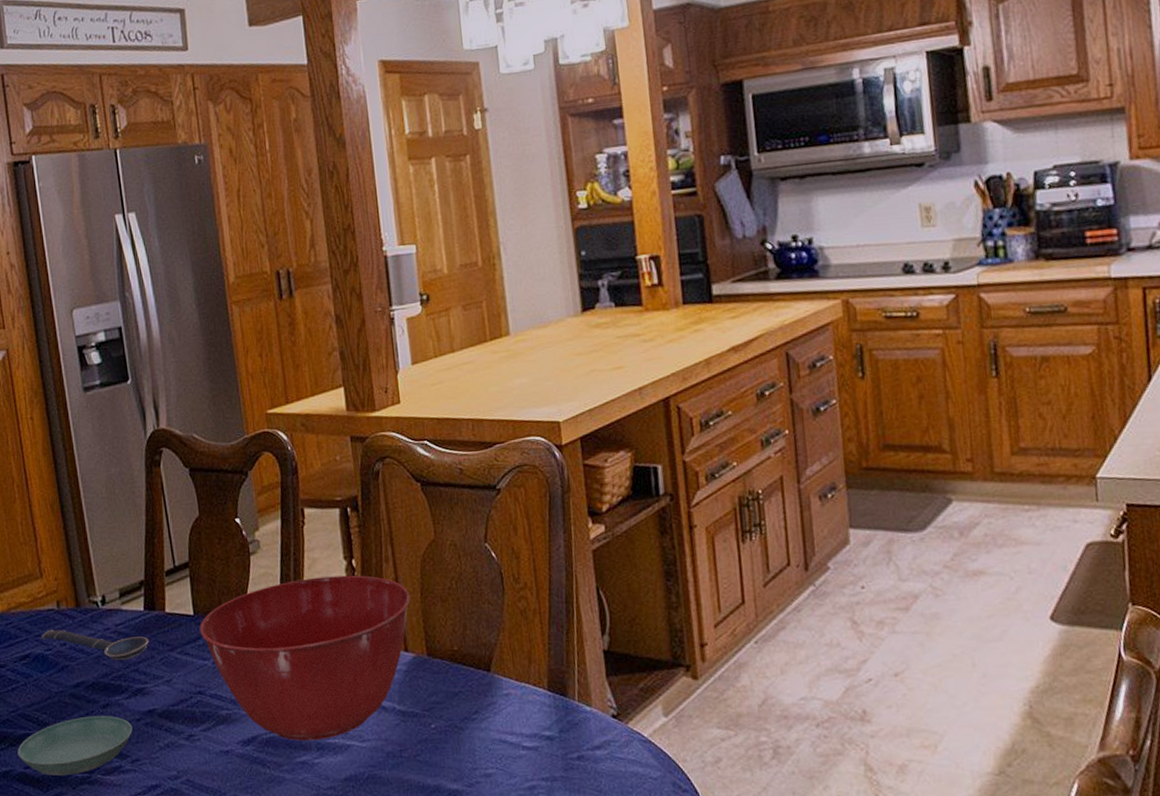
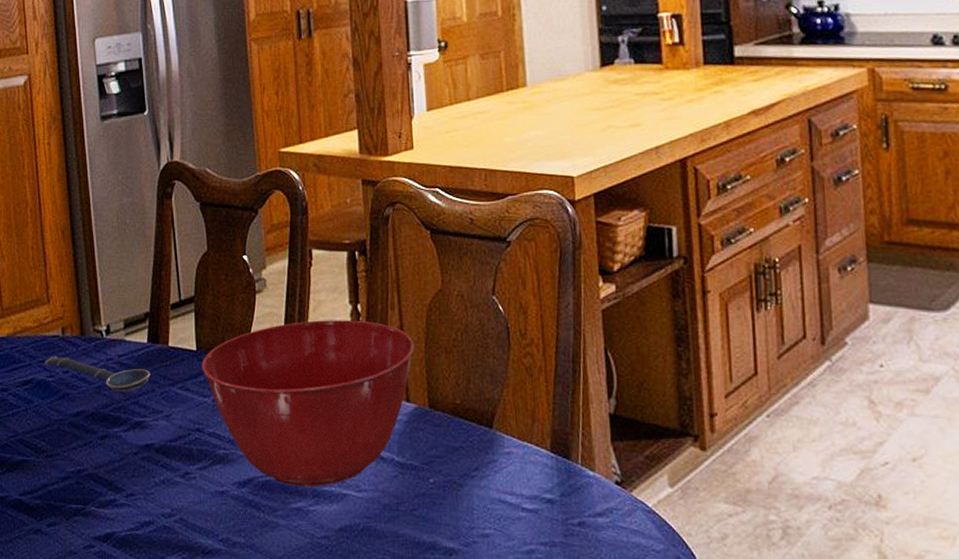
saucer: present [17,715,133,776] -> none [14,446,129,505]

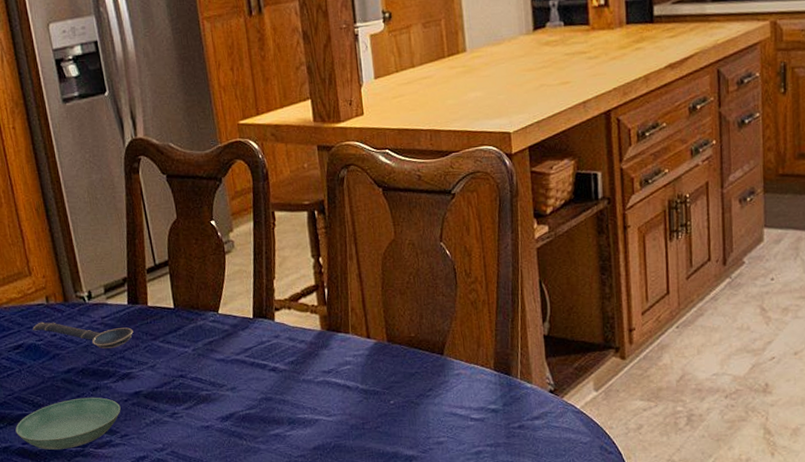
saucer: none [14,446,129,505] -> present [15,397,121,450]
mixing bowl: present [202,320,415,486] -> none [180,271,373,416]

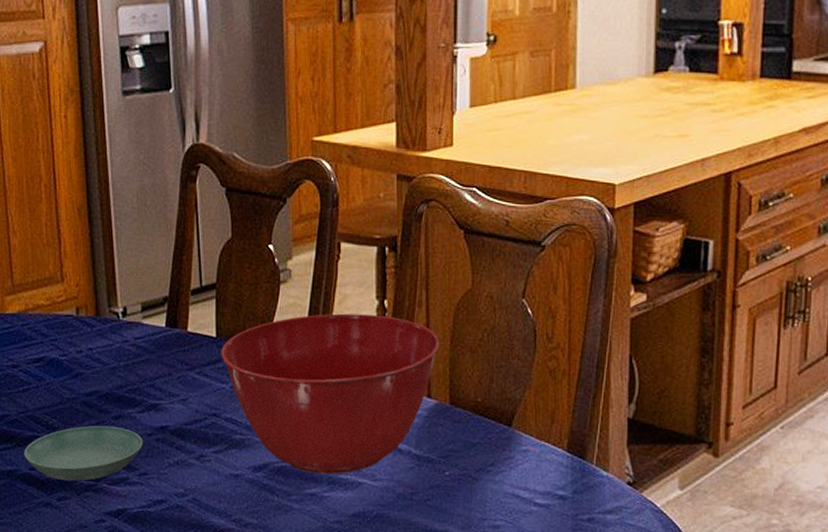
spoon: present [32,321,133,349] -> none [57,335,168,374]
mixing bowl: none [180,271,373,416] -> present [221,313,440,474]

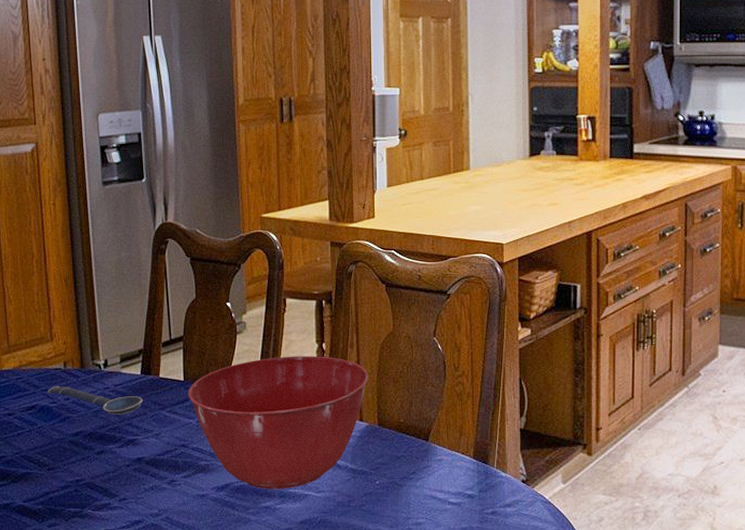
saucer: present [24,425,143,481] -> none [18,460,122,509]
spoon: none [57,335,168,374] -> present [47,385,143,415]

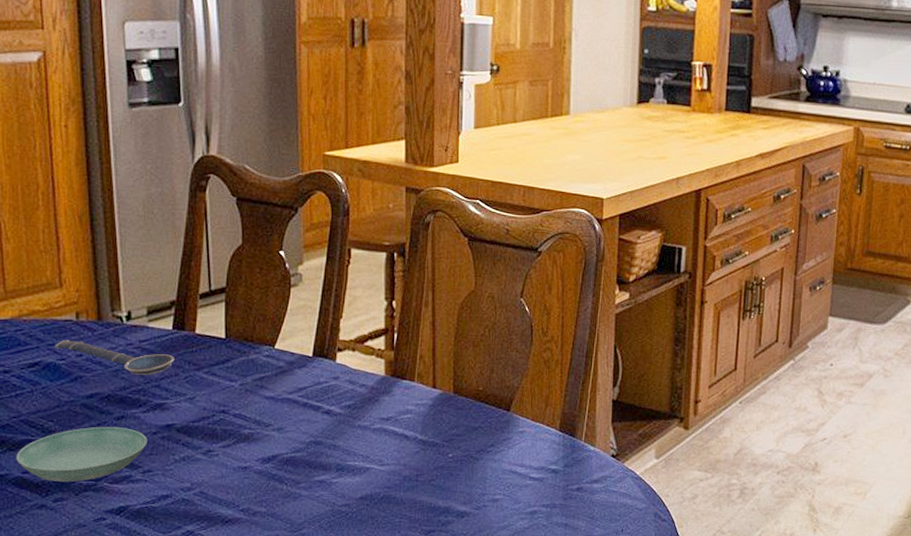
saucer: none [18,460,122,509] -> present [16,426,147,482]
mixing bowl: present [188,356,368,489] -> none [230,314,445,461]

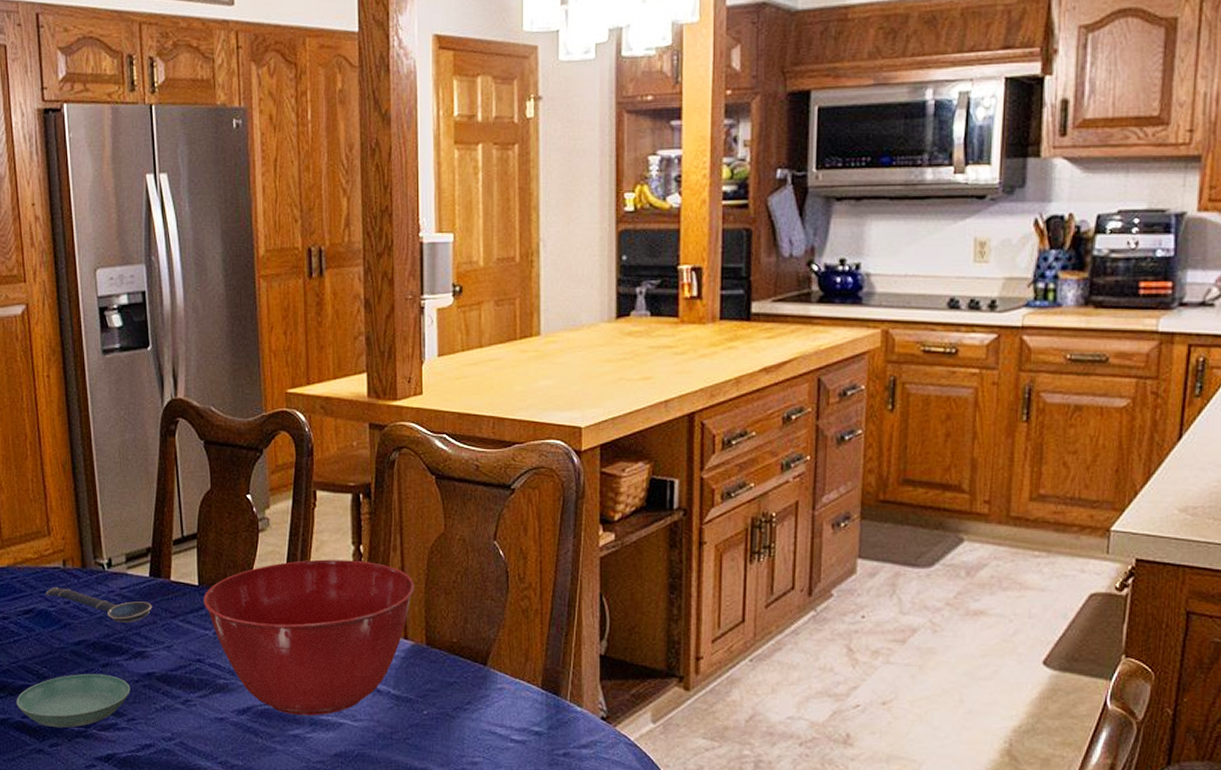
mixing bowl: none [230,314,445,461] -> present [203,559,415,716]

